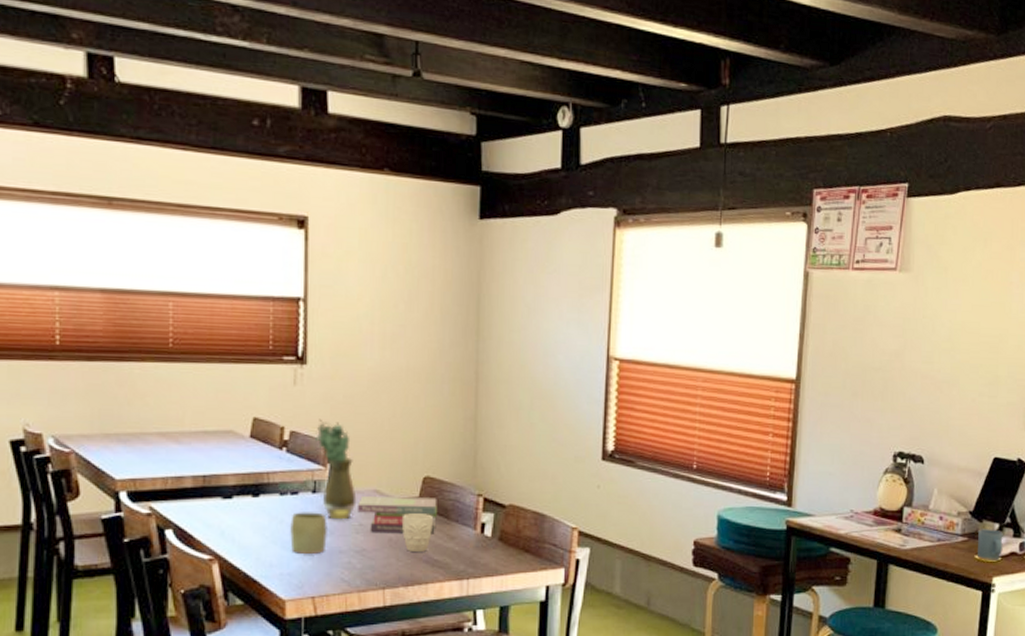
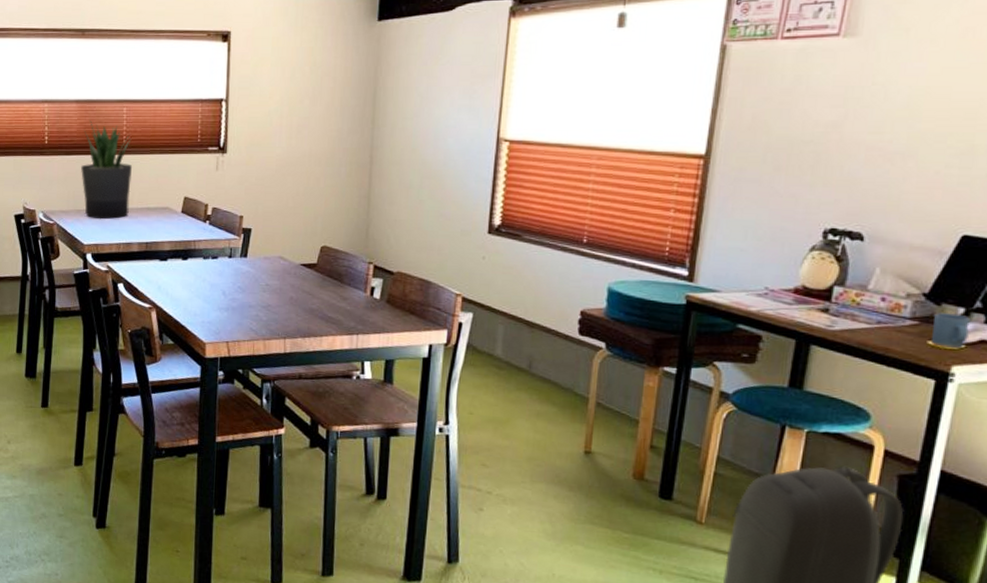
planter: none [110,316,183,446] -> present [81,120,133,220]
mug: present [290,512,327,554] -> none [210,273,240,307]
vase: present [315,418,357,518] -> none [232,197,265,279]
books: present [358,497,437,534] -> none [265,262,333,295]
cup: present [402,513,432,552] -> none [302,277,328,309]

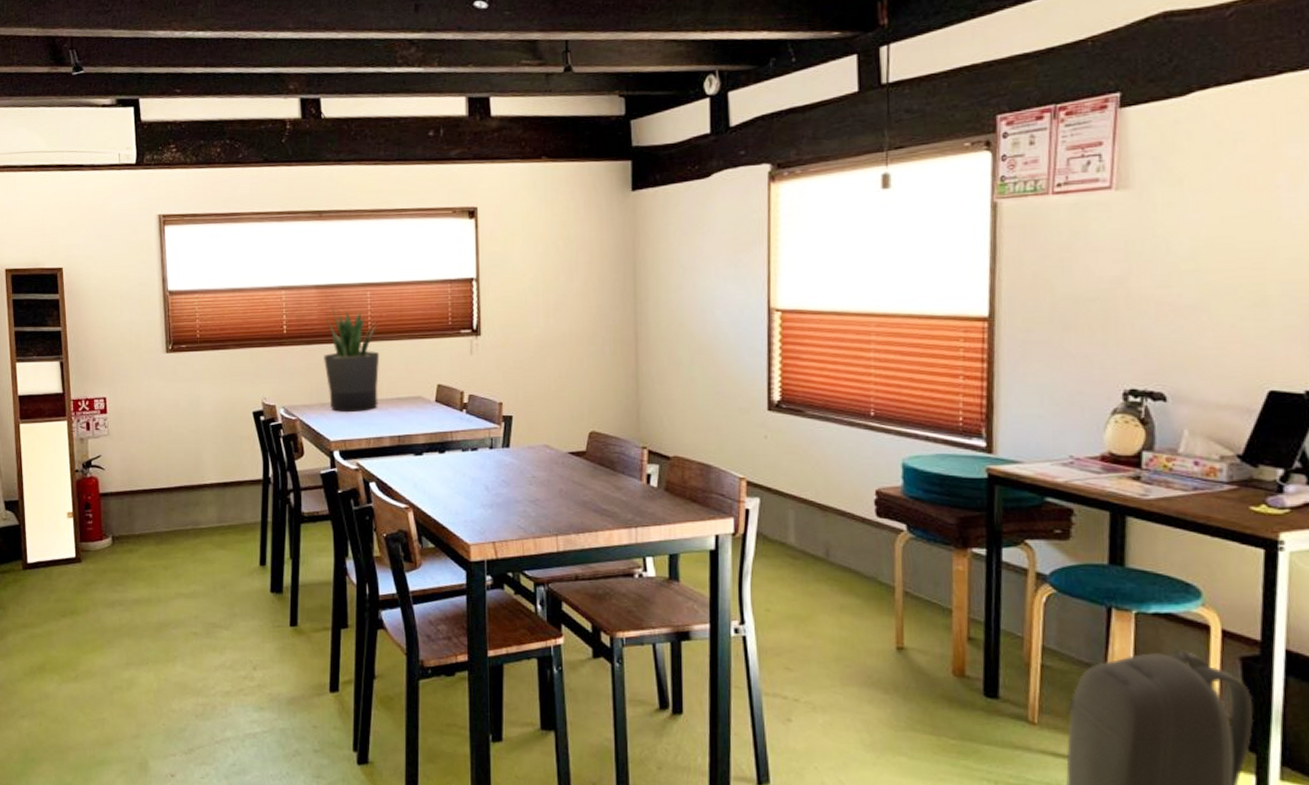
mug: present [932,311,970,348] -> none [1251,474,1292,513]

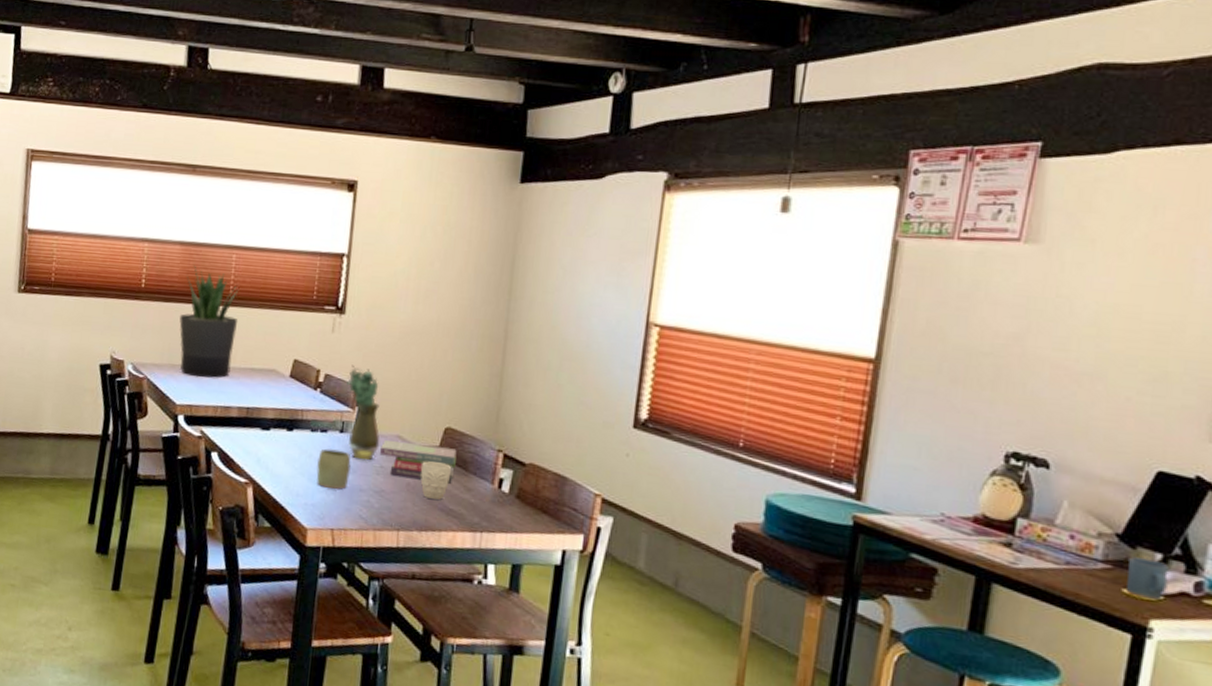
mug: none [472,466,504,503] -> present [316,448,351,489]
vase: none [491,383,529,471] -> present [347,364,380,460]
books: none [530,451,604,485] -> present [380,440,457,484]
cup: none [572,466,600,501] -> present [420,461,451,500]
mug: none [1251,474,1292,513] -> present [1127,556,1169,600]

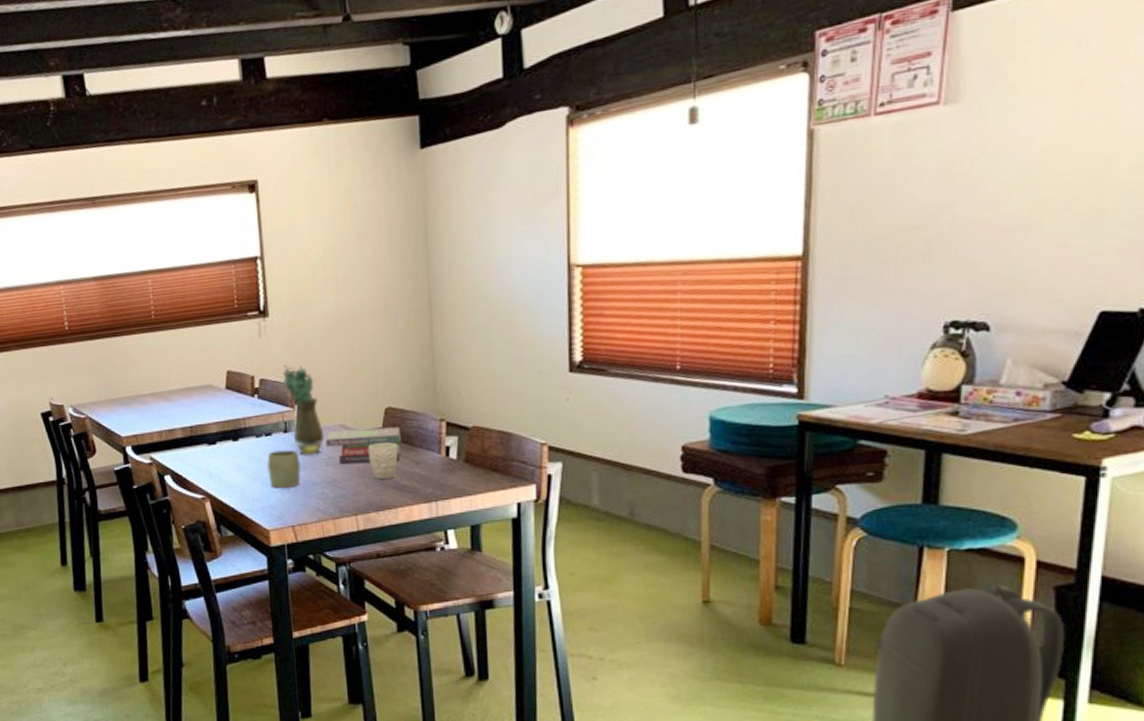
planter: present [179,265,239,378] -> none [107,298,167,407]
mug: present [1127,556,1169,600] -> none [1076,399,1118,439]

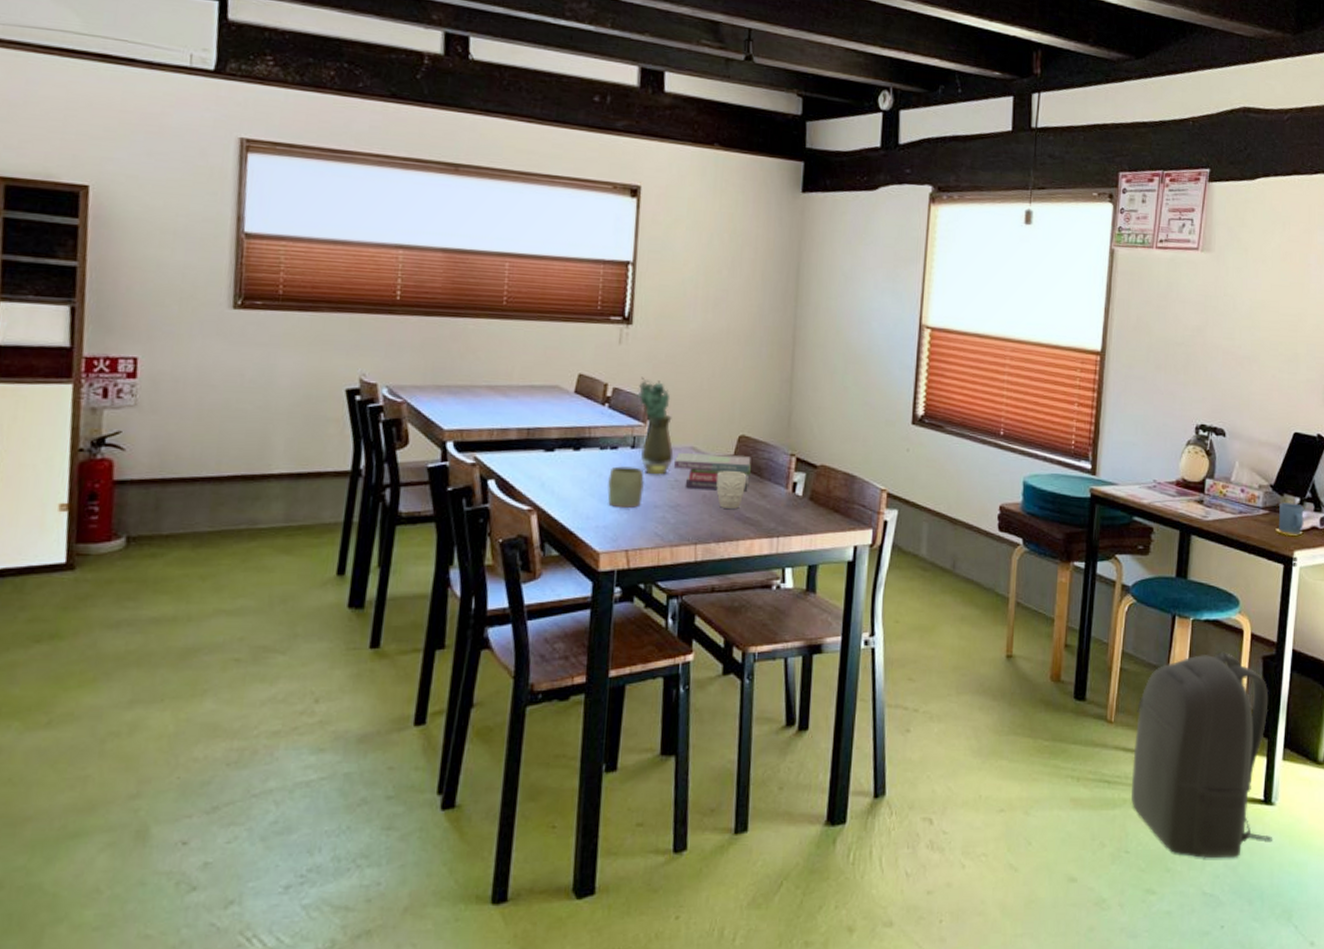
mug: none [1076,399,1118,439] -> present [1278,501,1304,534]

